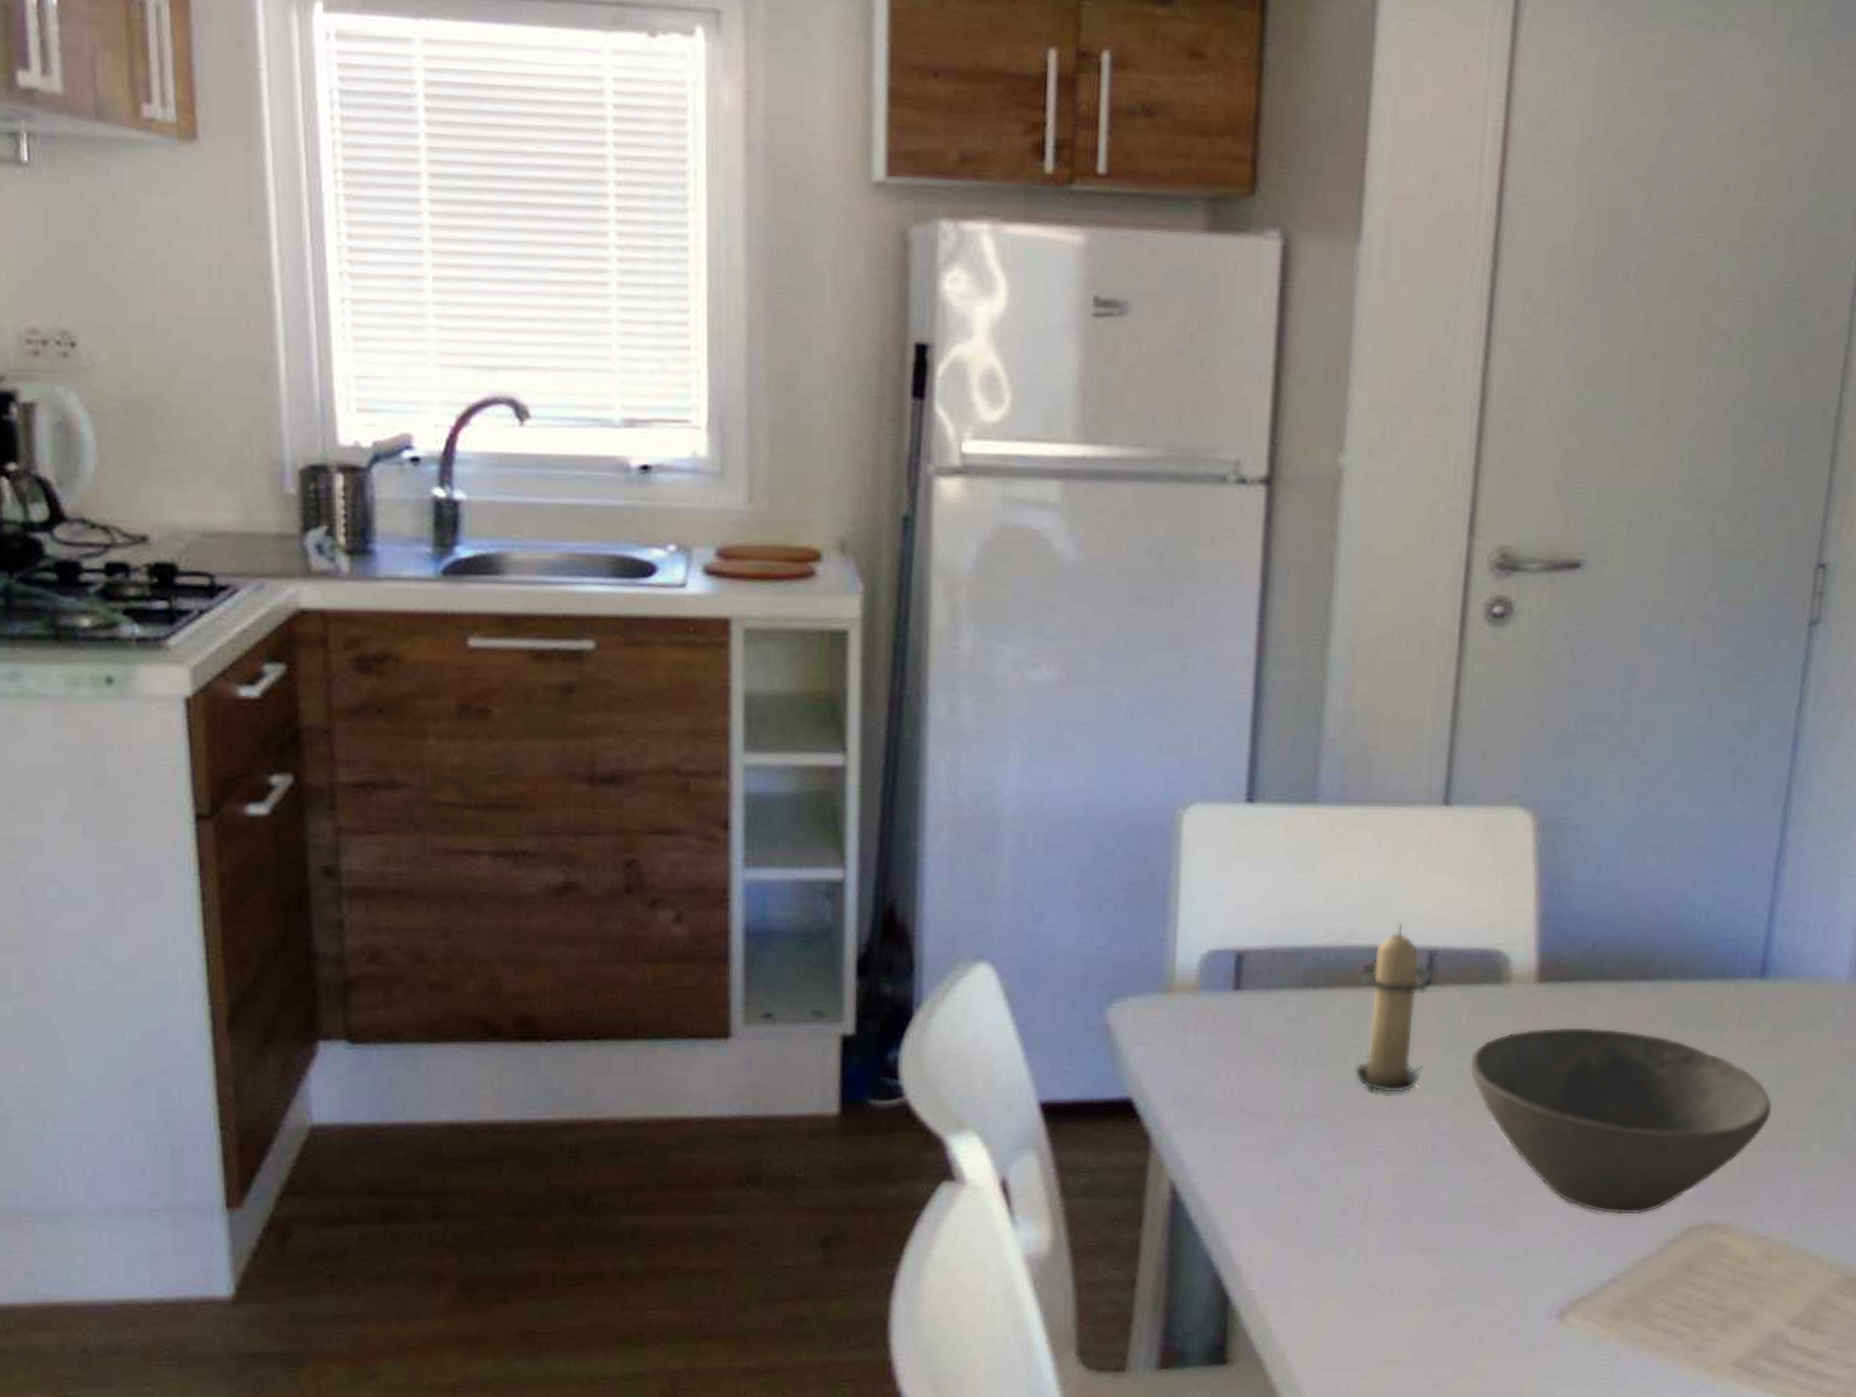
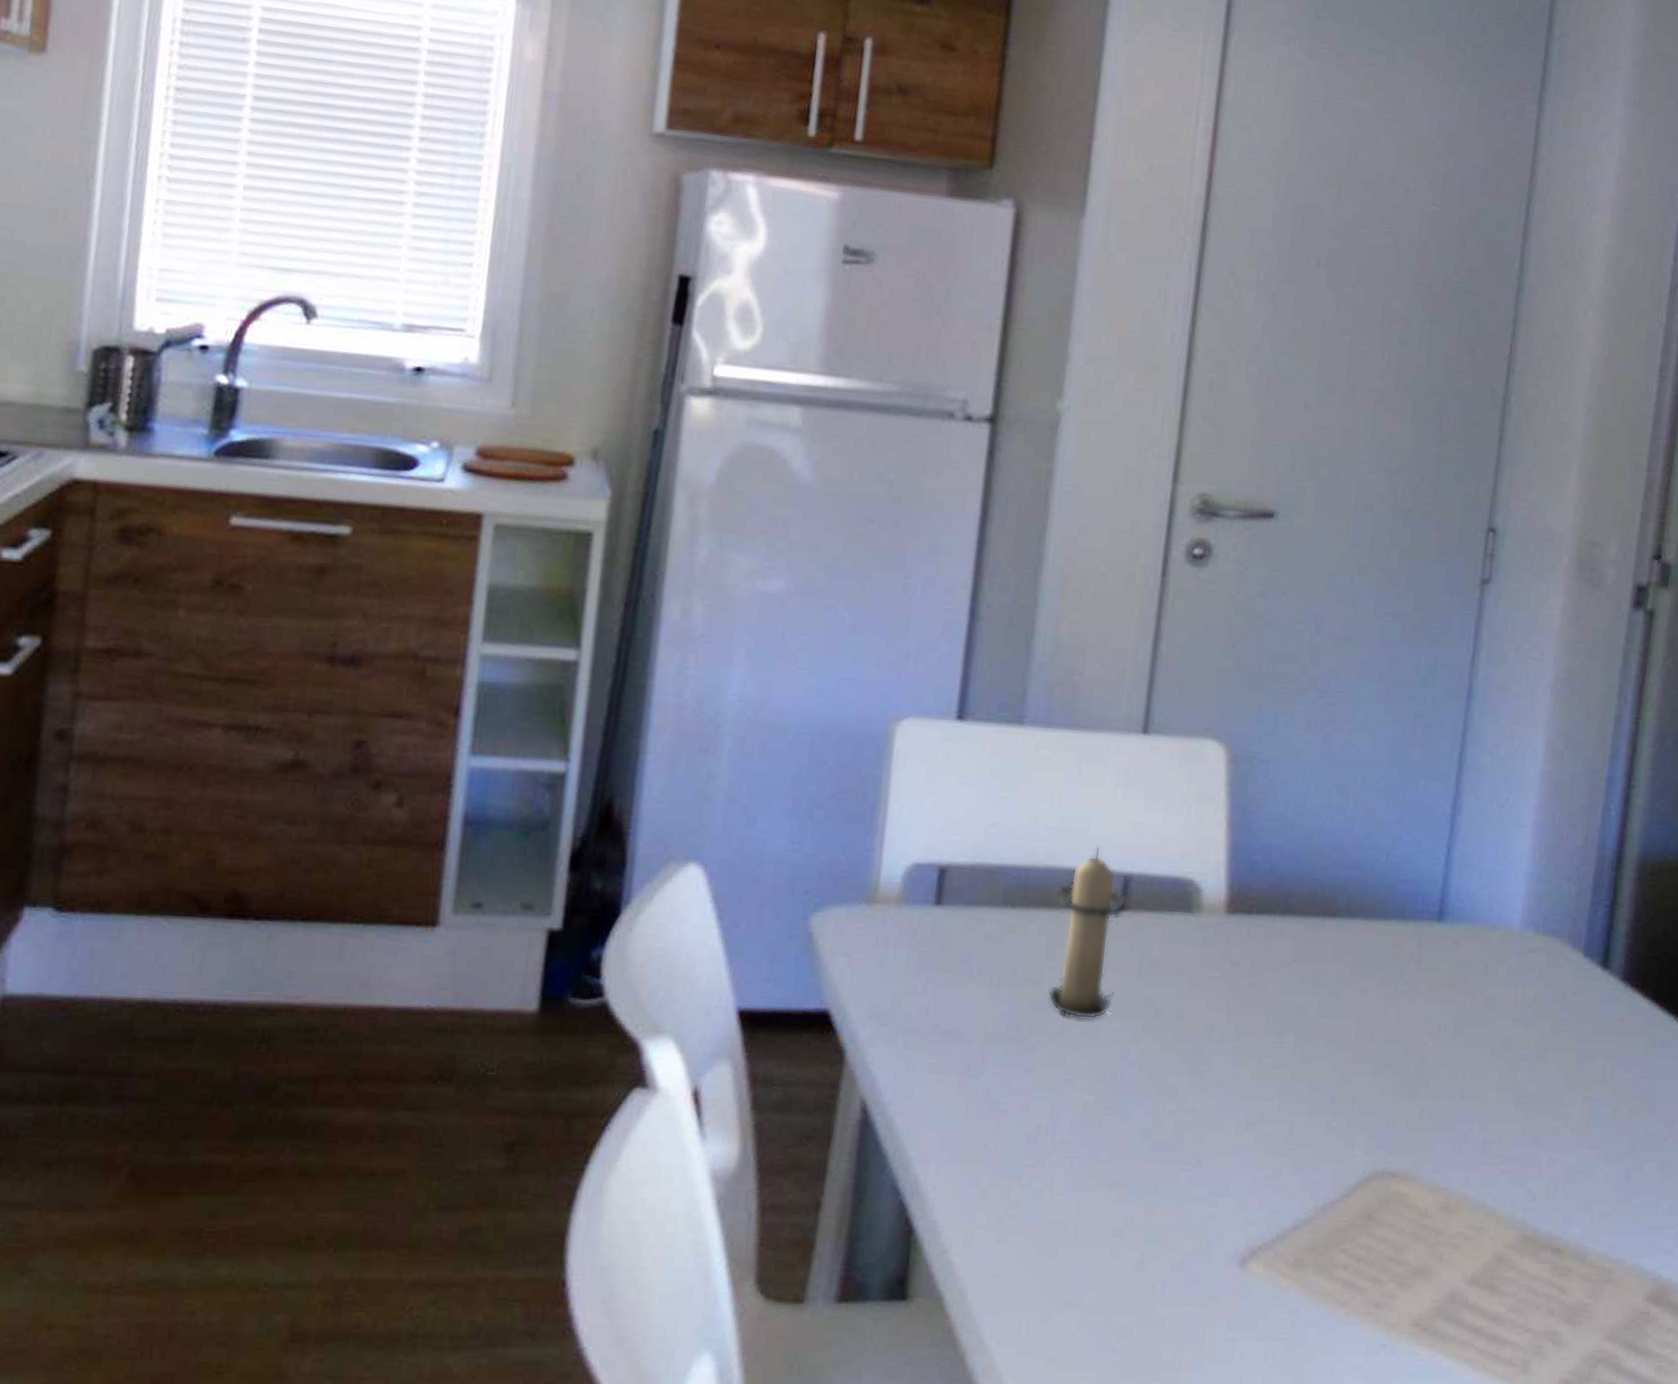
bowl: present [1469,1027,1773,1215] -> none [1159,959,1451,1158]

